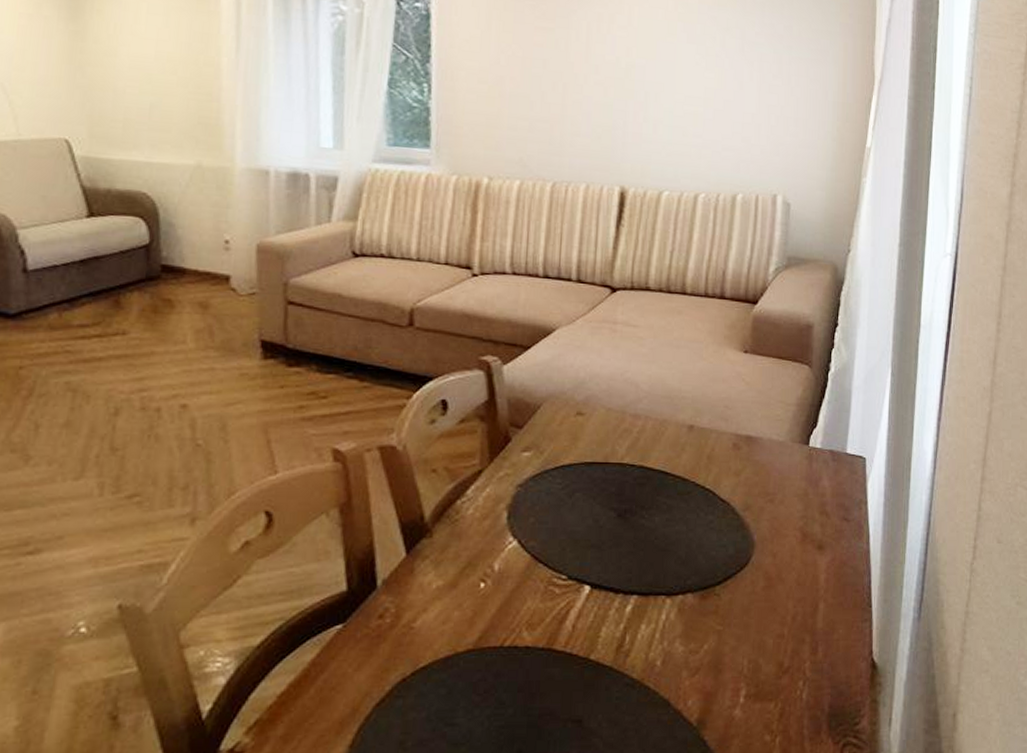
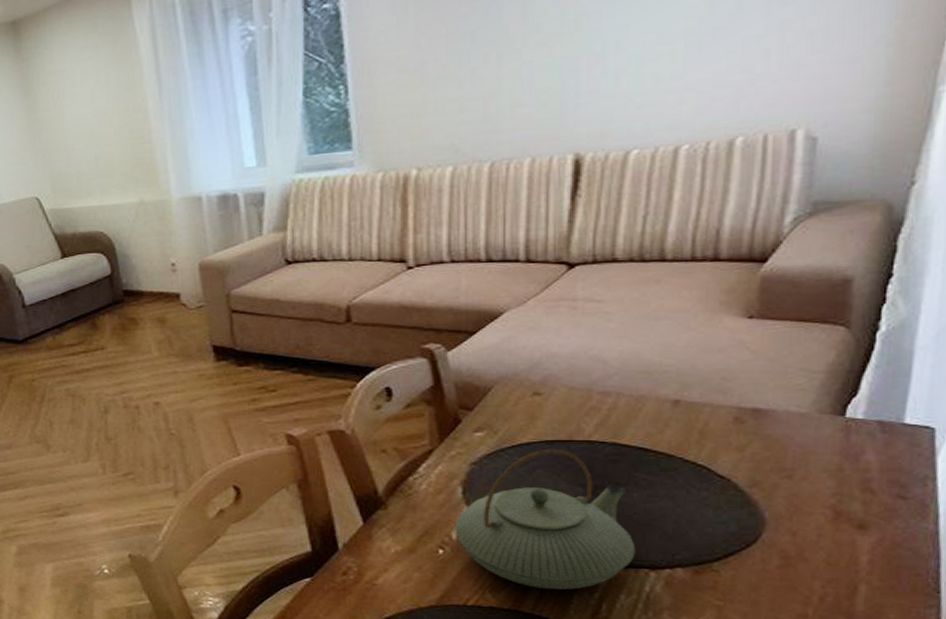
teapot: none [497,472,656,624] -> present [454,450,636,591]

